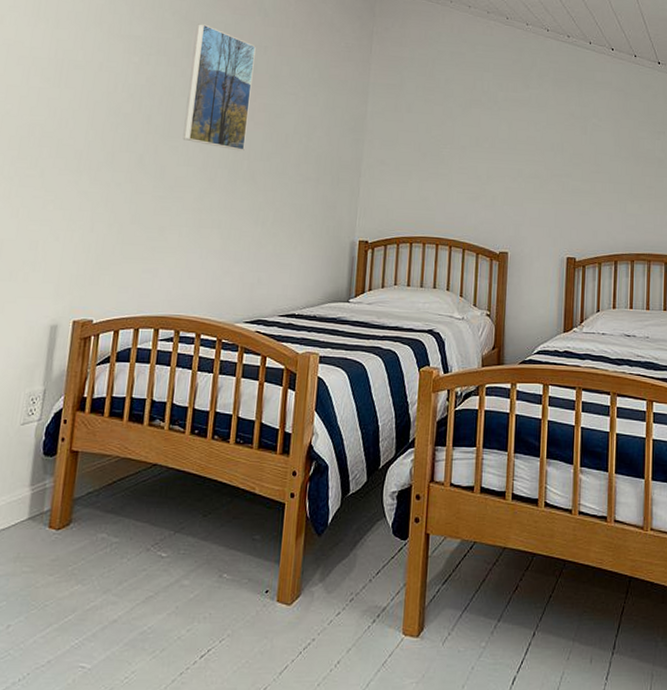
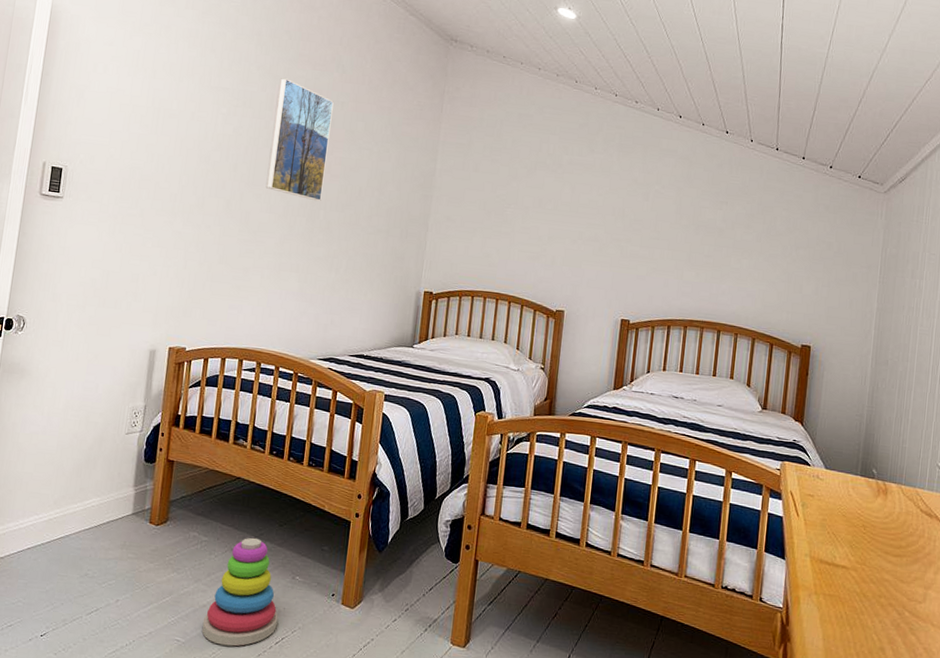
stacking toy: none [111,533,203,667] -> present [201,537,278,647]

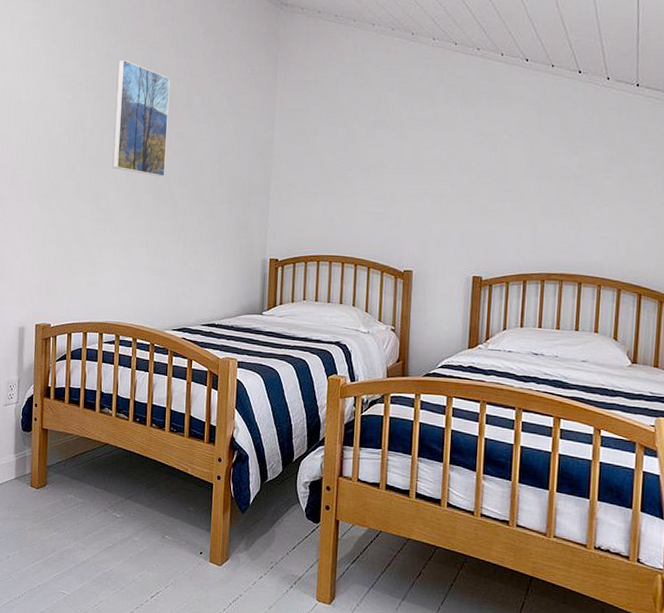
stacking toy: present [201,537,278,647] -> none [84,499,152,600]

